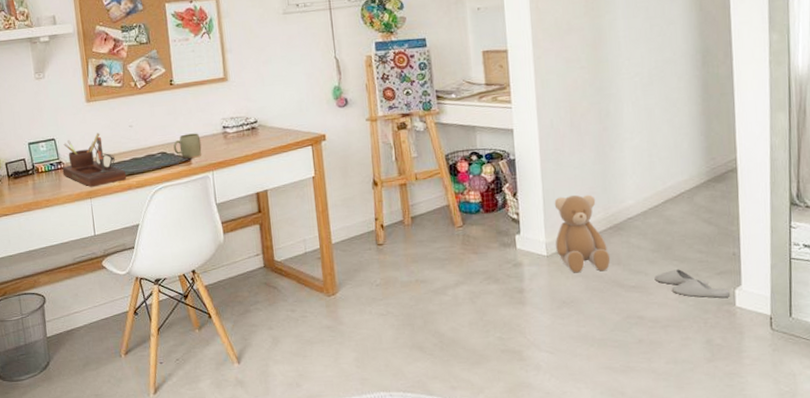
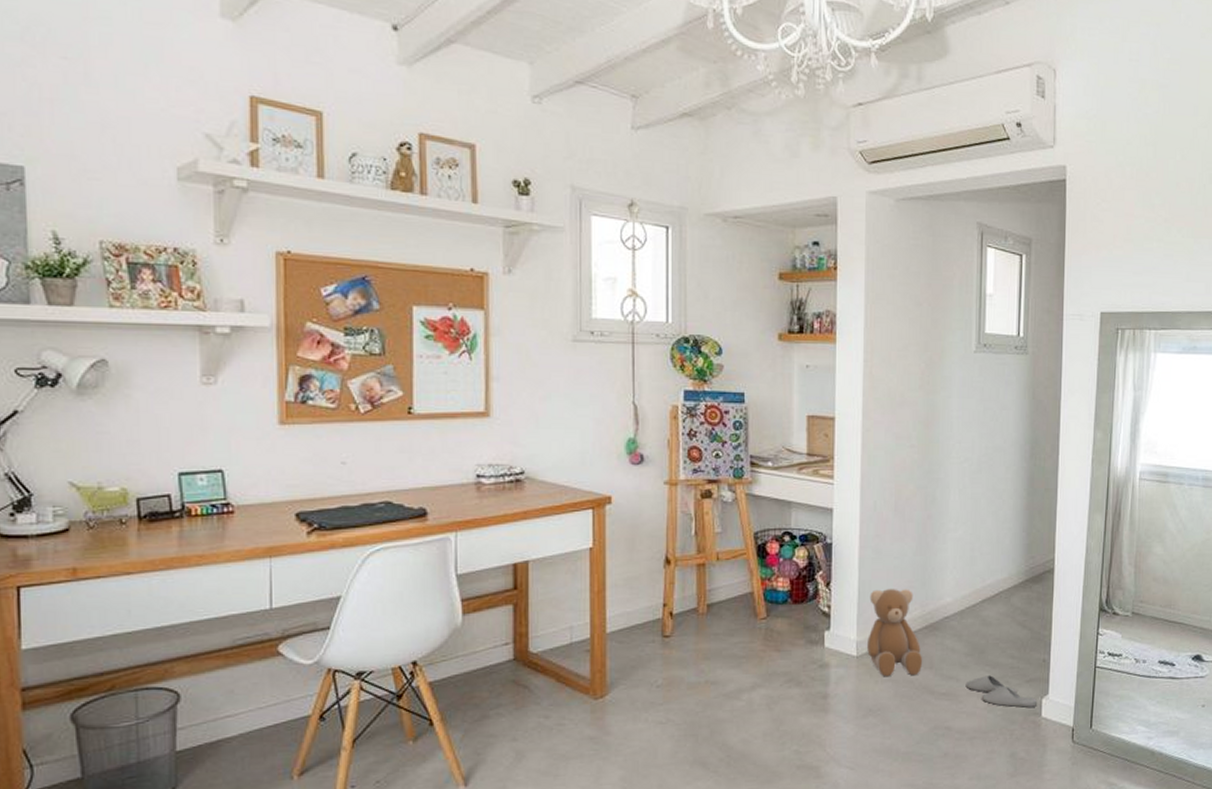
desk organizer: present [62,133,127,188] -> none [230,468,330,543]
mug: present [173,133,202,159] -> none [404,480,444,513]

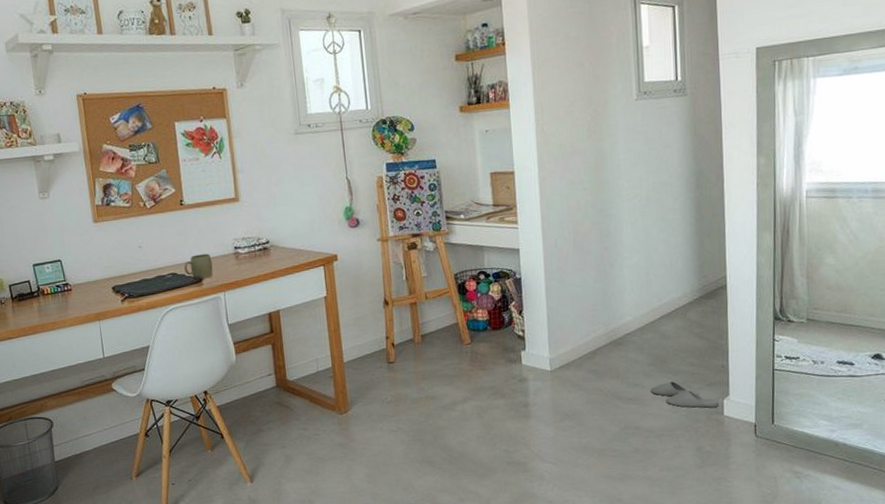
mug: none [404,480,444,513] -> present [184,253,213,280]
teddy bear: present [866,588,923,677] -> none [557,311,610,387]

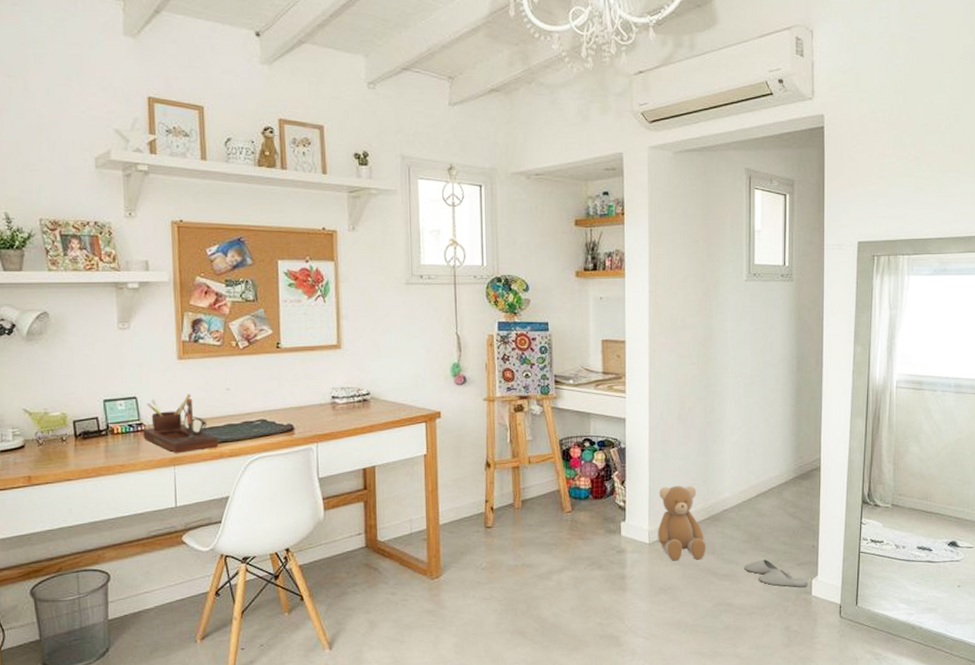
desk organizer: none [69,254,137,310] -> present [143,394,219,454]
mug: present [184,253,213,280] -> none [275,401,307,428]
teddy bear: none [557,311,610,387] -> present [657,485,706,561]

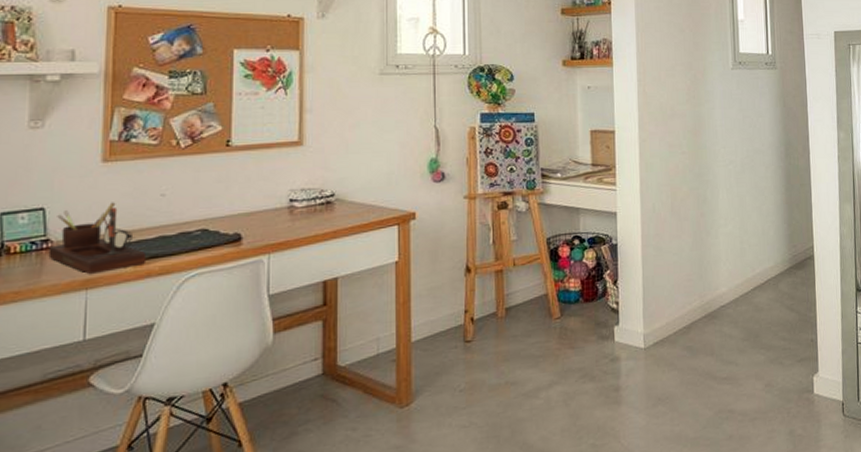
teddy bear: present [657,485,706,561] -> none [652,282,705,366]
slippers: present [744,559,808,587] -> none [744,358,810,387]

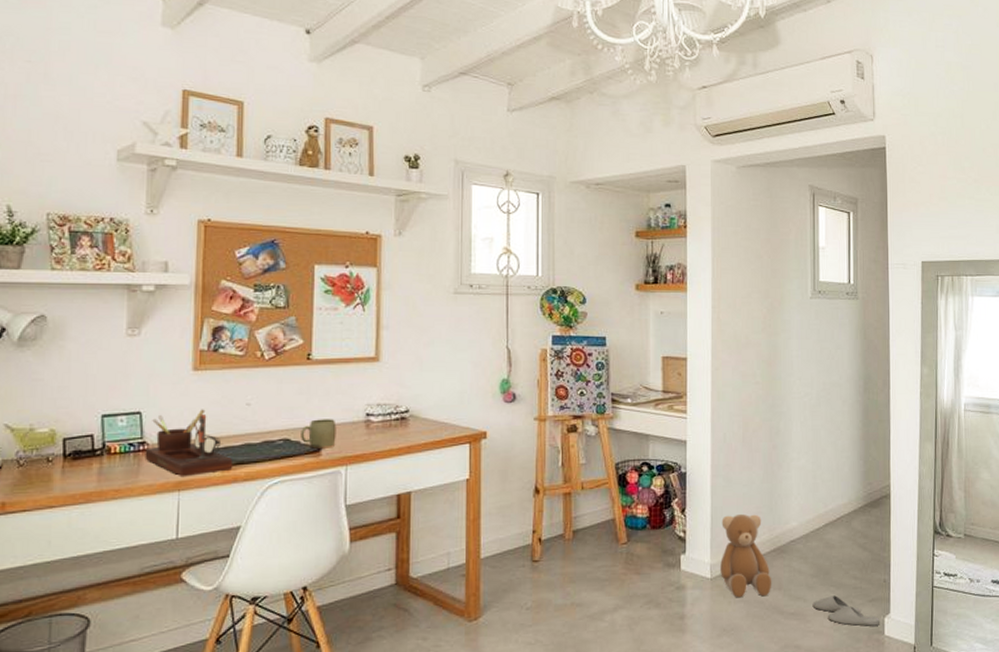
mug: none [220,206,258,238] -> present [301,419,337,449]
teddy bear: none [652,282,705,366] -> present [719,513,772,598]
slippers: none [744,358,810,387] -> present [812,595,880,626]

